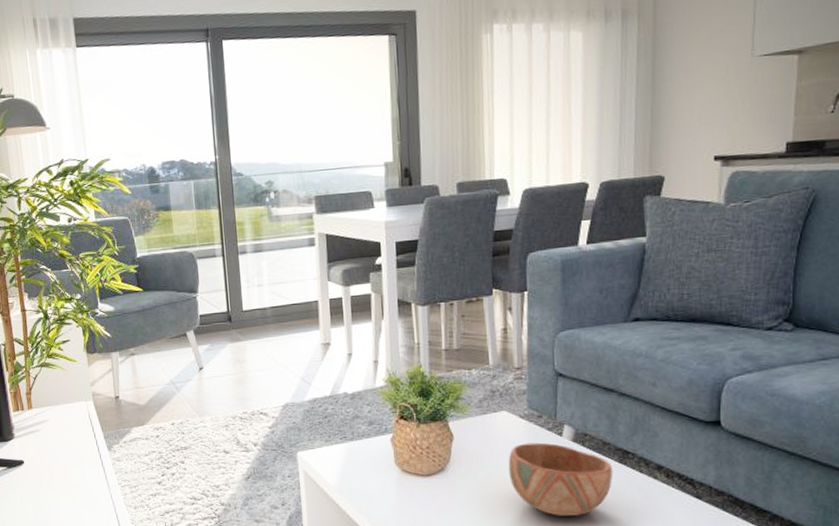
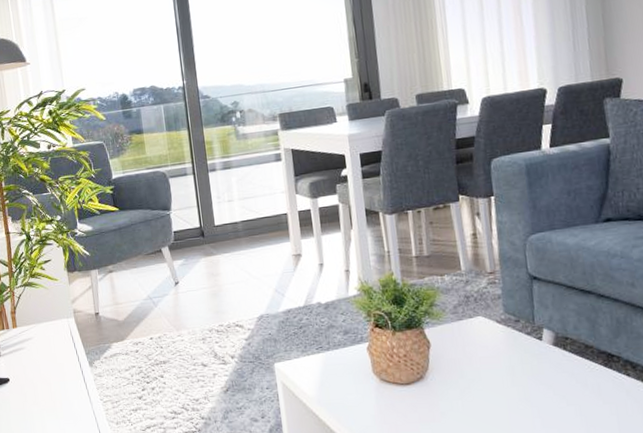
bowl: present [508,442,613,516] -> none [488,347,599,424]

